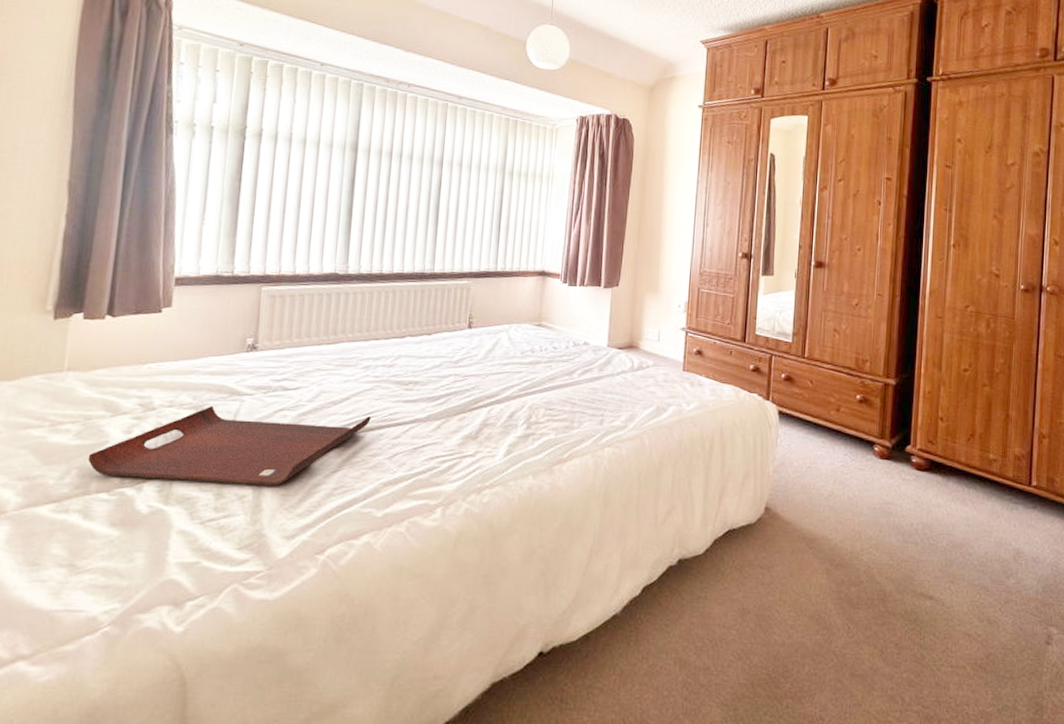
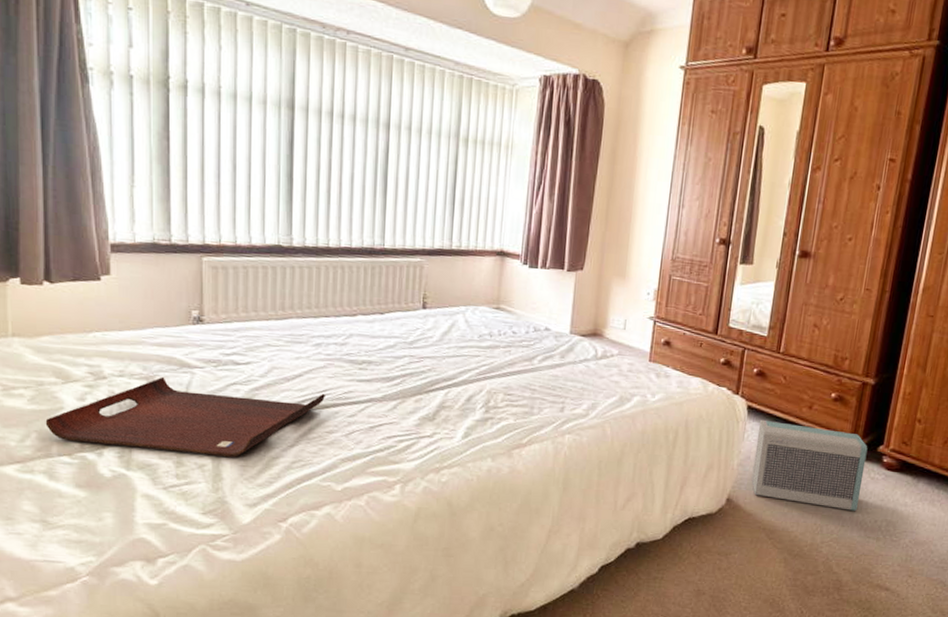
air purifier: none [787,424,896,514] -> present [751,419,868,511]

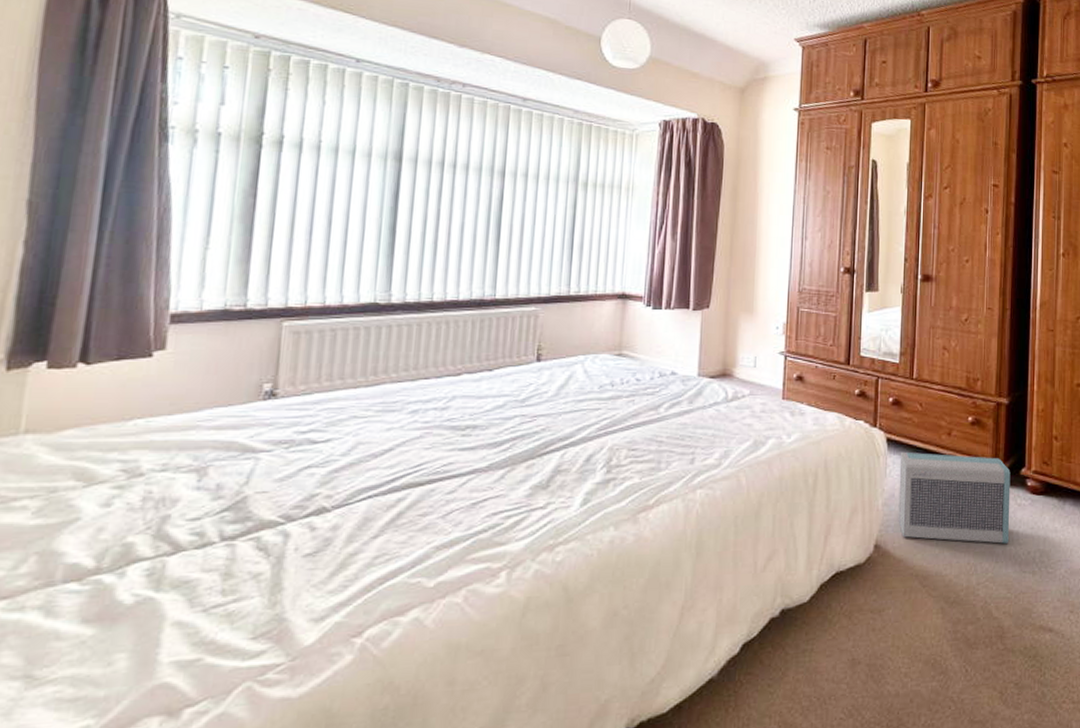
serving tray: present [45,376,325,458] -> none [51,466,420,562]

